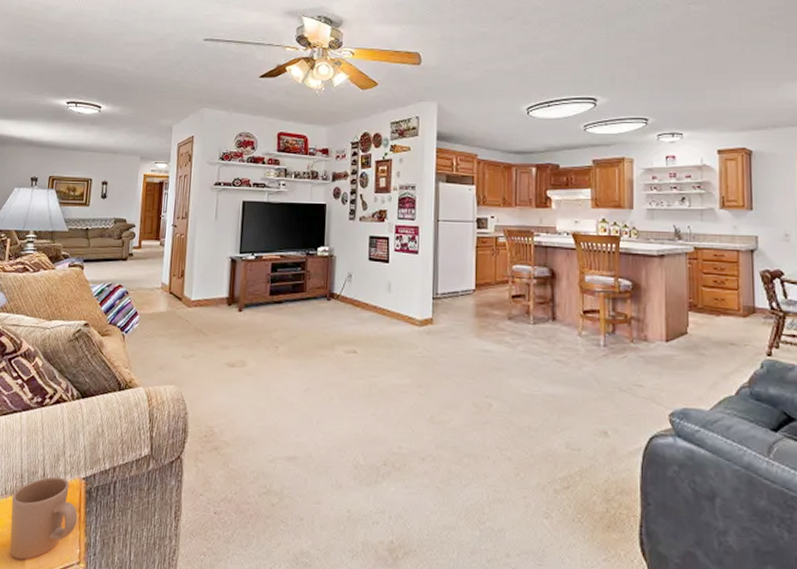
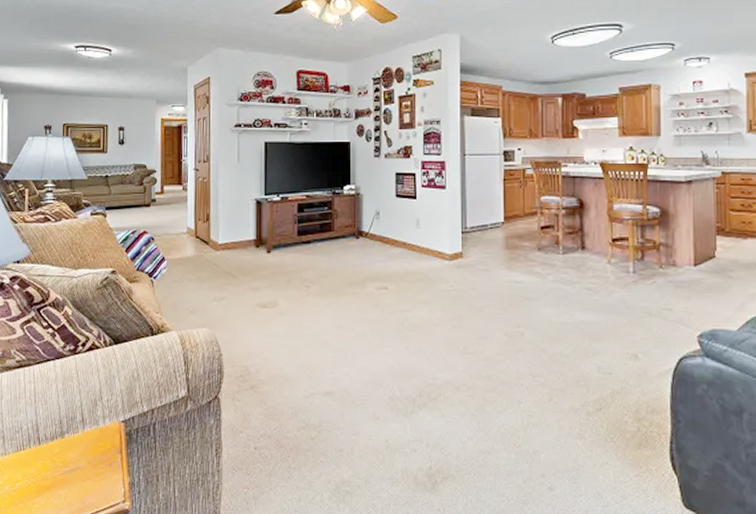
mug: present [9,476,78,560] -> none [52,421,119,501]

